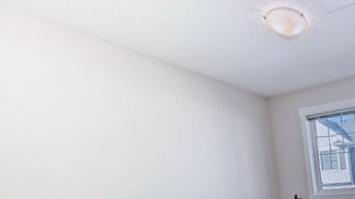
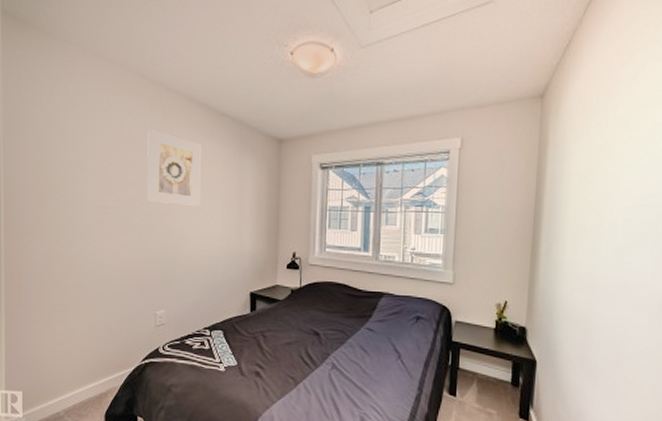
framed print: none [122,95,197,169] -> present [147,129,201,206]

